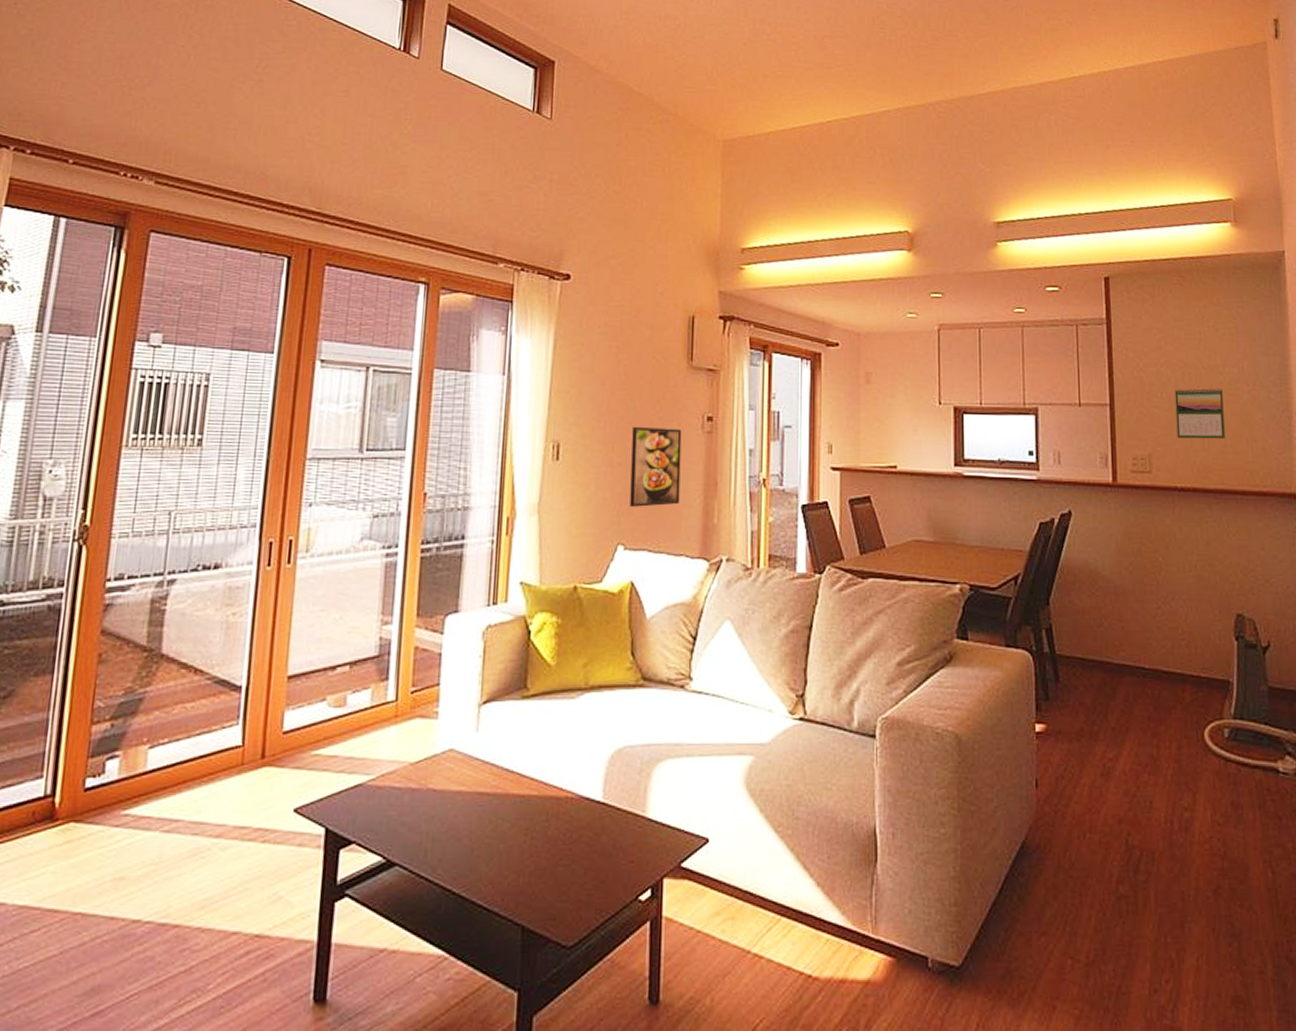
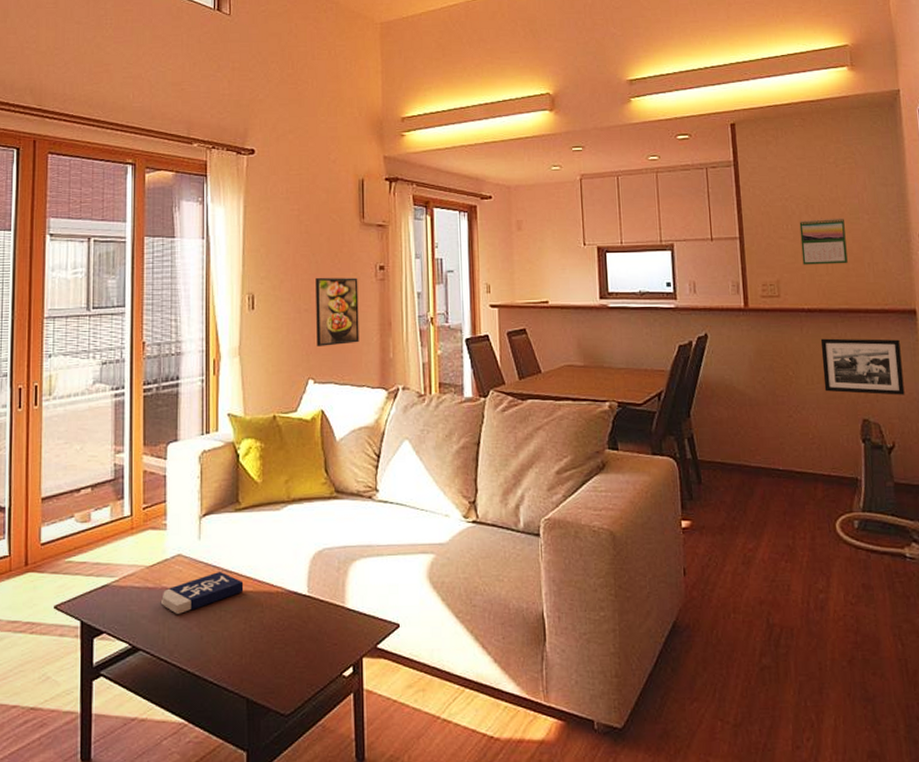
book: none [426,770,527,821] -> present [161,571,244,614]
picture frame: none [1193,521,1282,589] -> present [820,338,905,395]

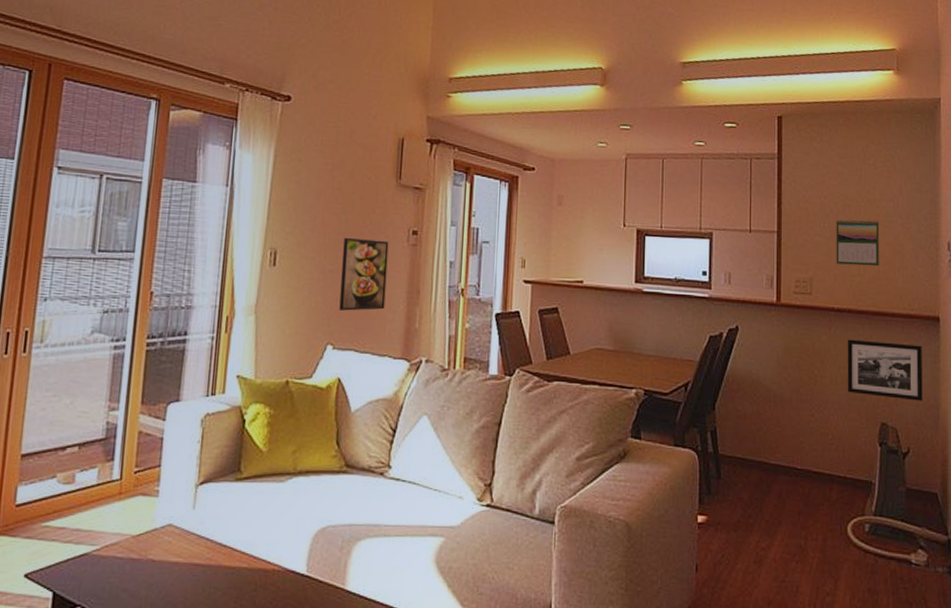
book: present [161,571,244,614] -> none [145,544,238,589]

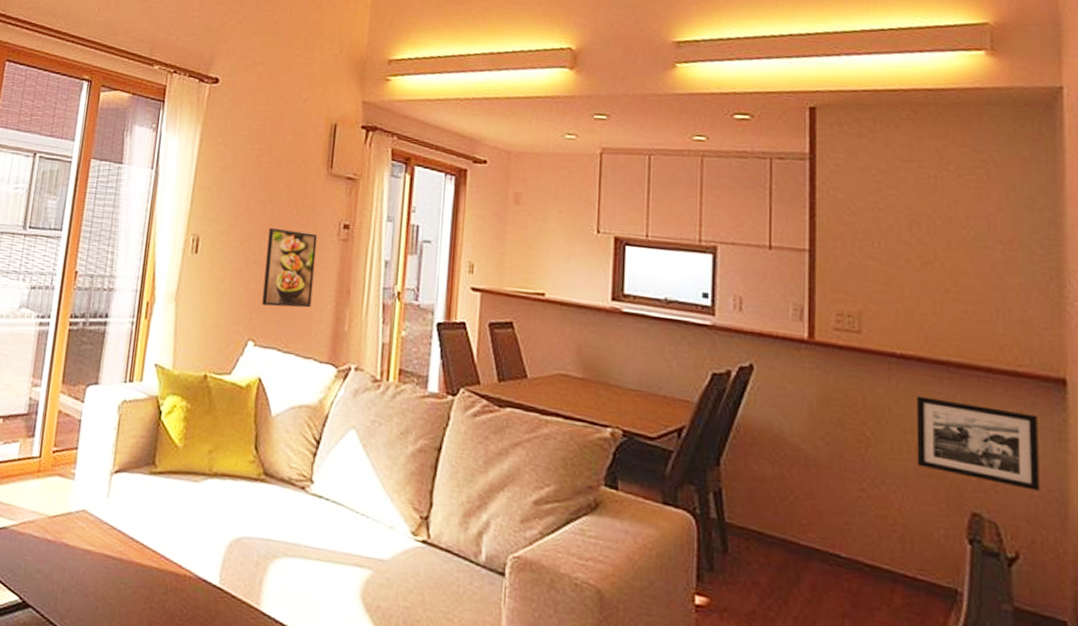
calendar: present [836,218,879,267] -> none [897,239,966,304]

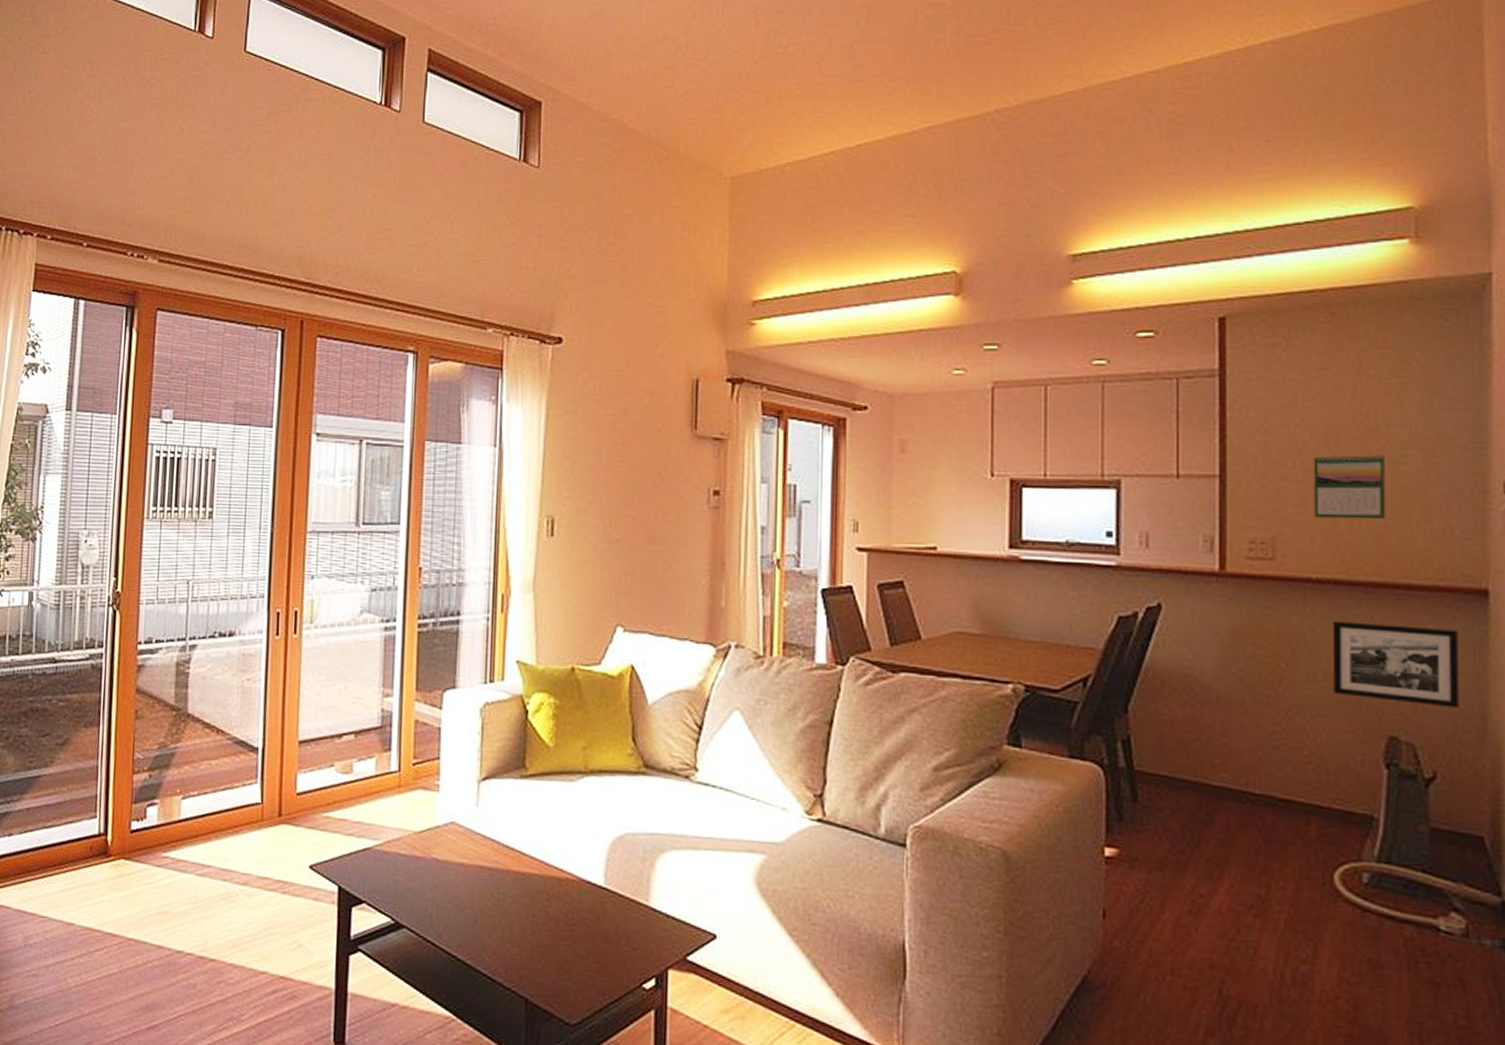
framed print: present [262,227,318,308] -> none [629,500,685,587]
calendar: none [897,239,966,304] -> present [1313,453,1385,520]

